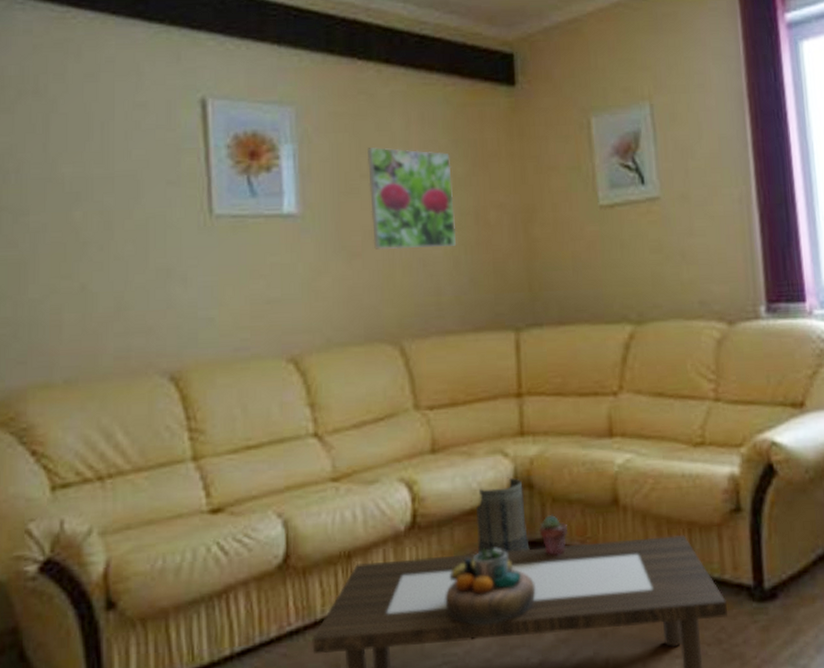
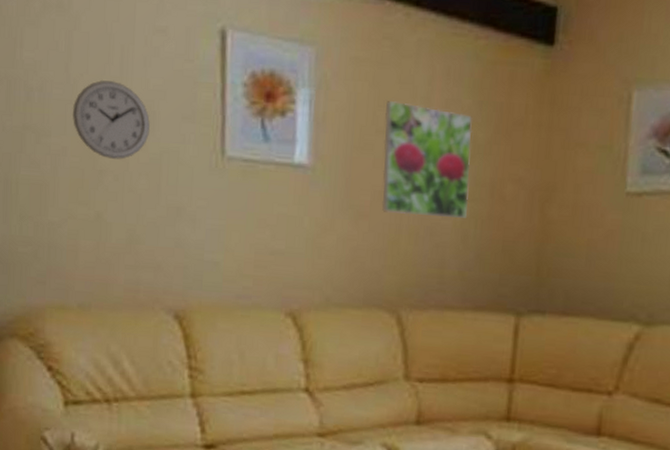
wall clock: none [52,155,135,230] -> present [73,80,151,160]

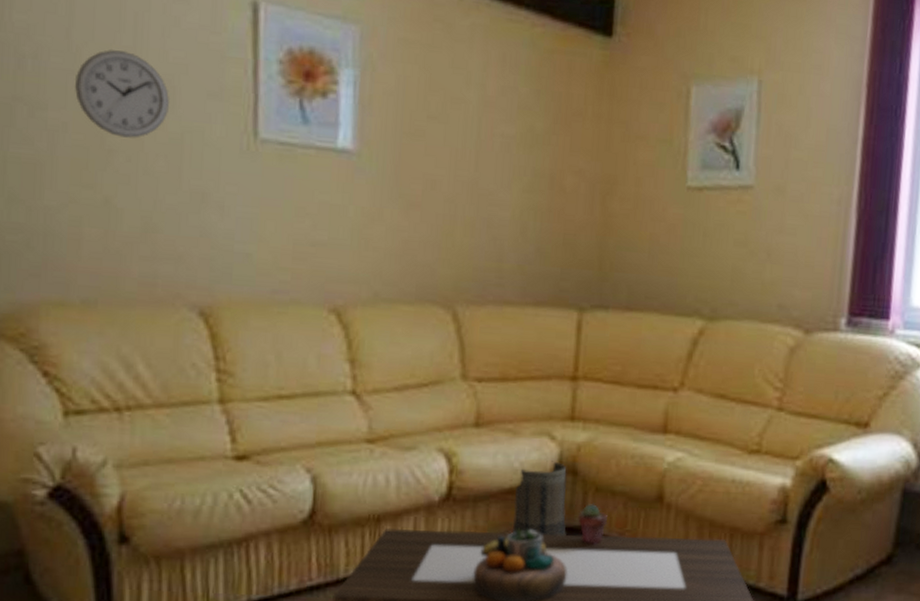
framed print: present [381,101,473,218] -> none [434,86,530,210]

